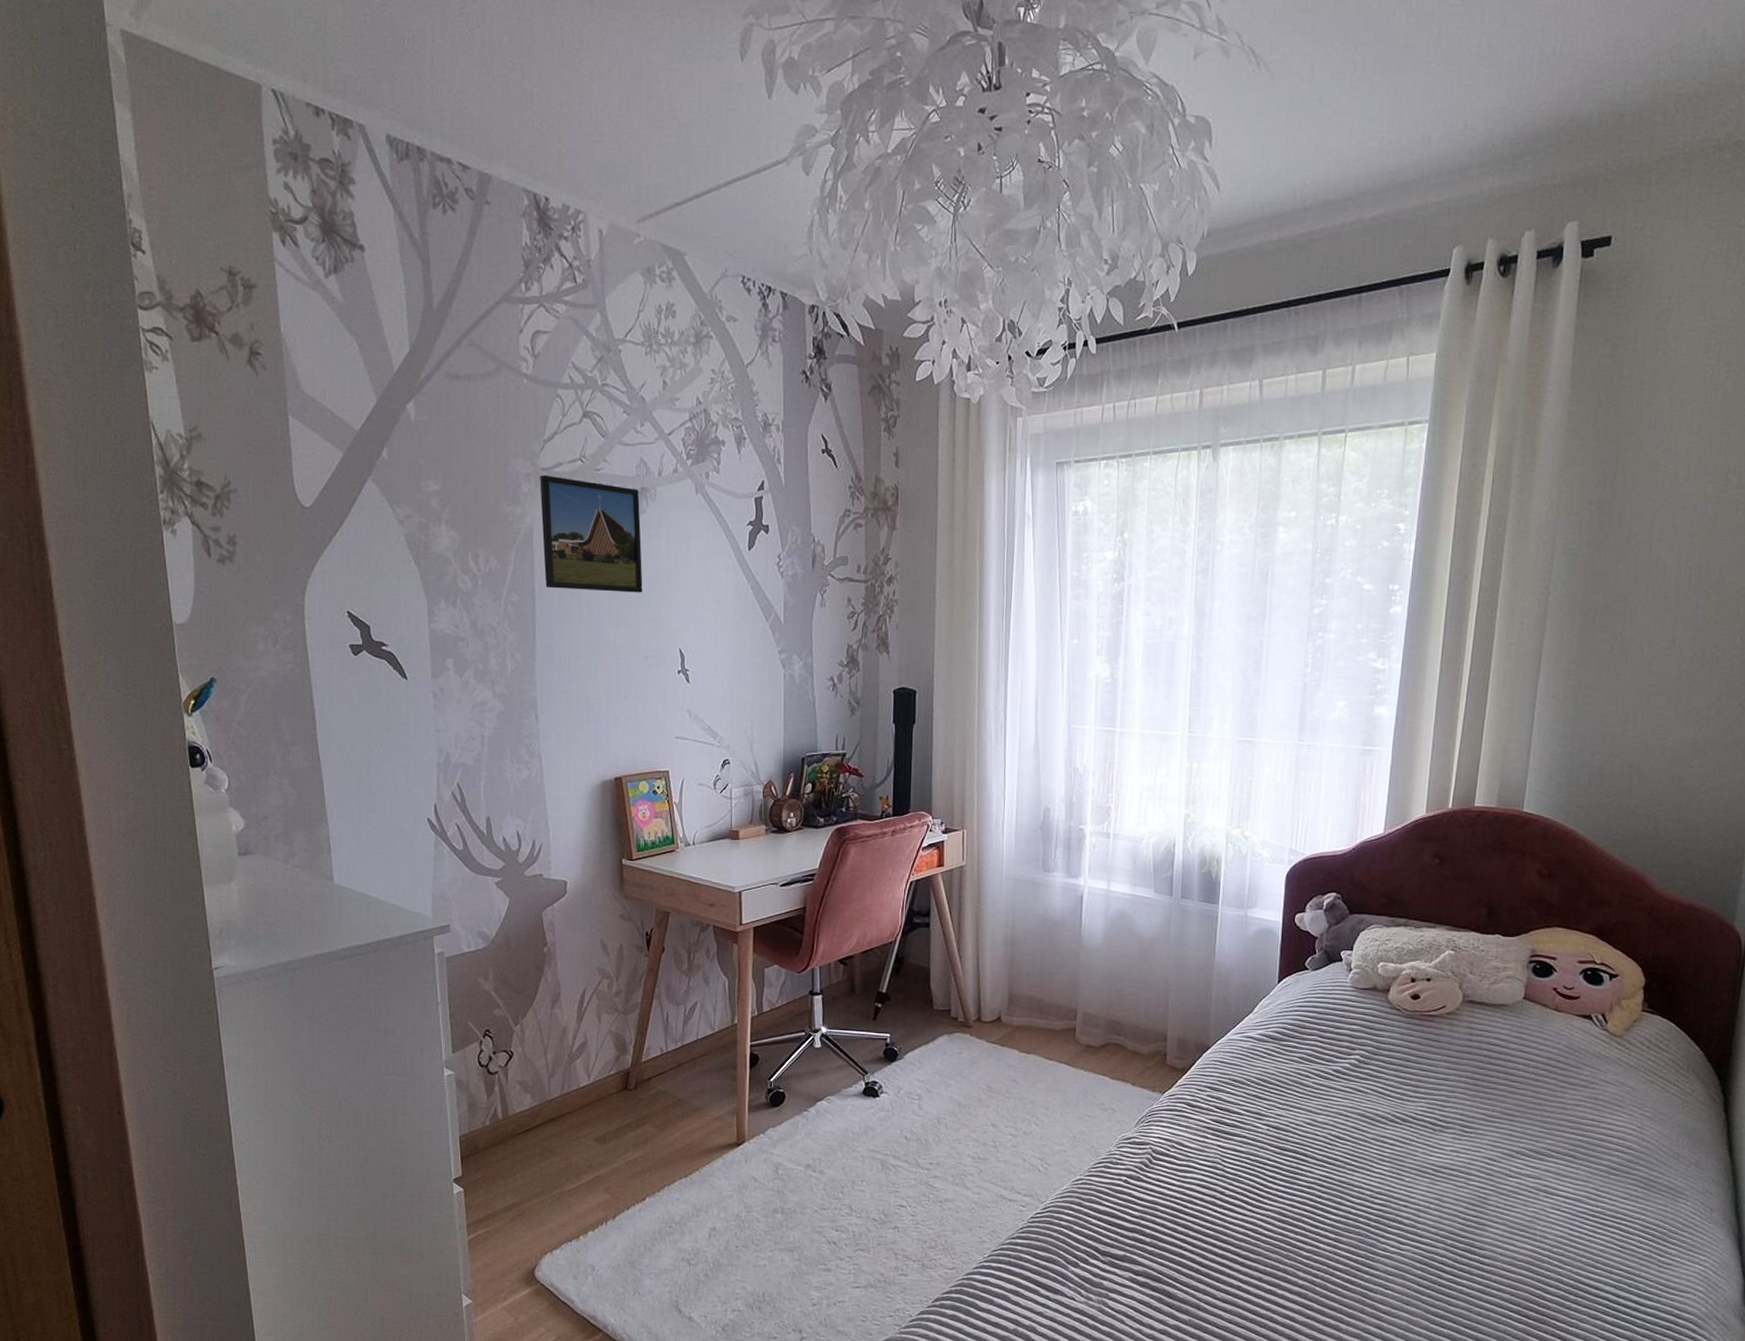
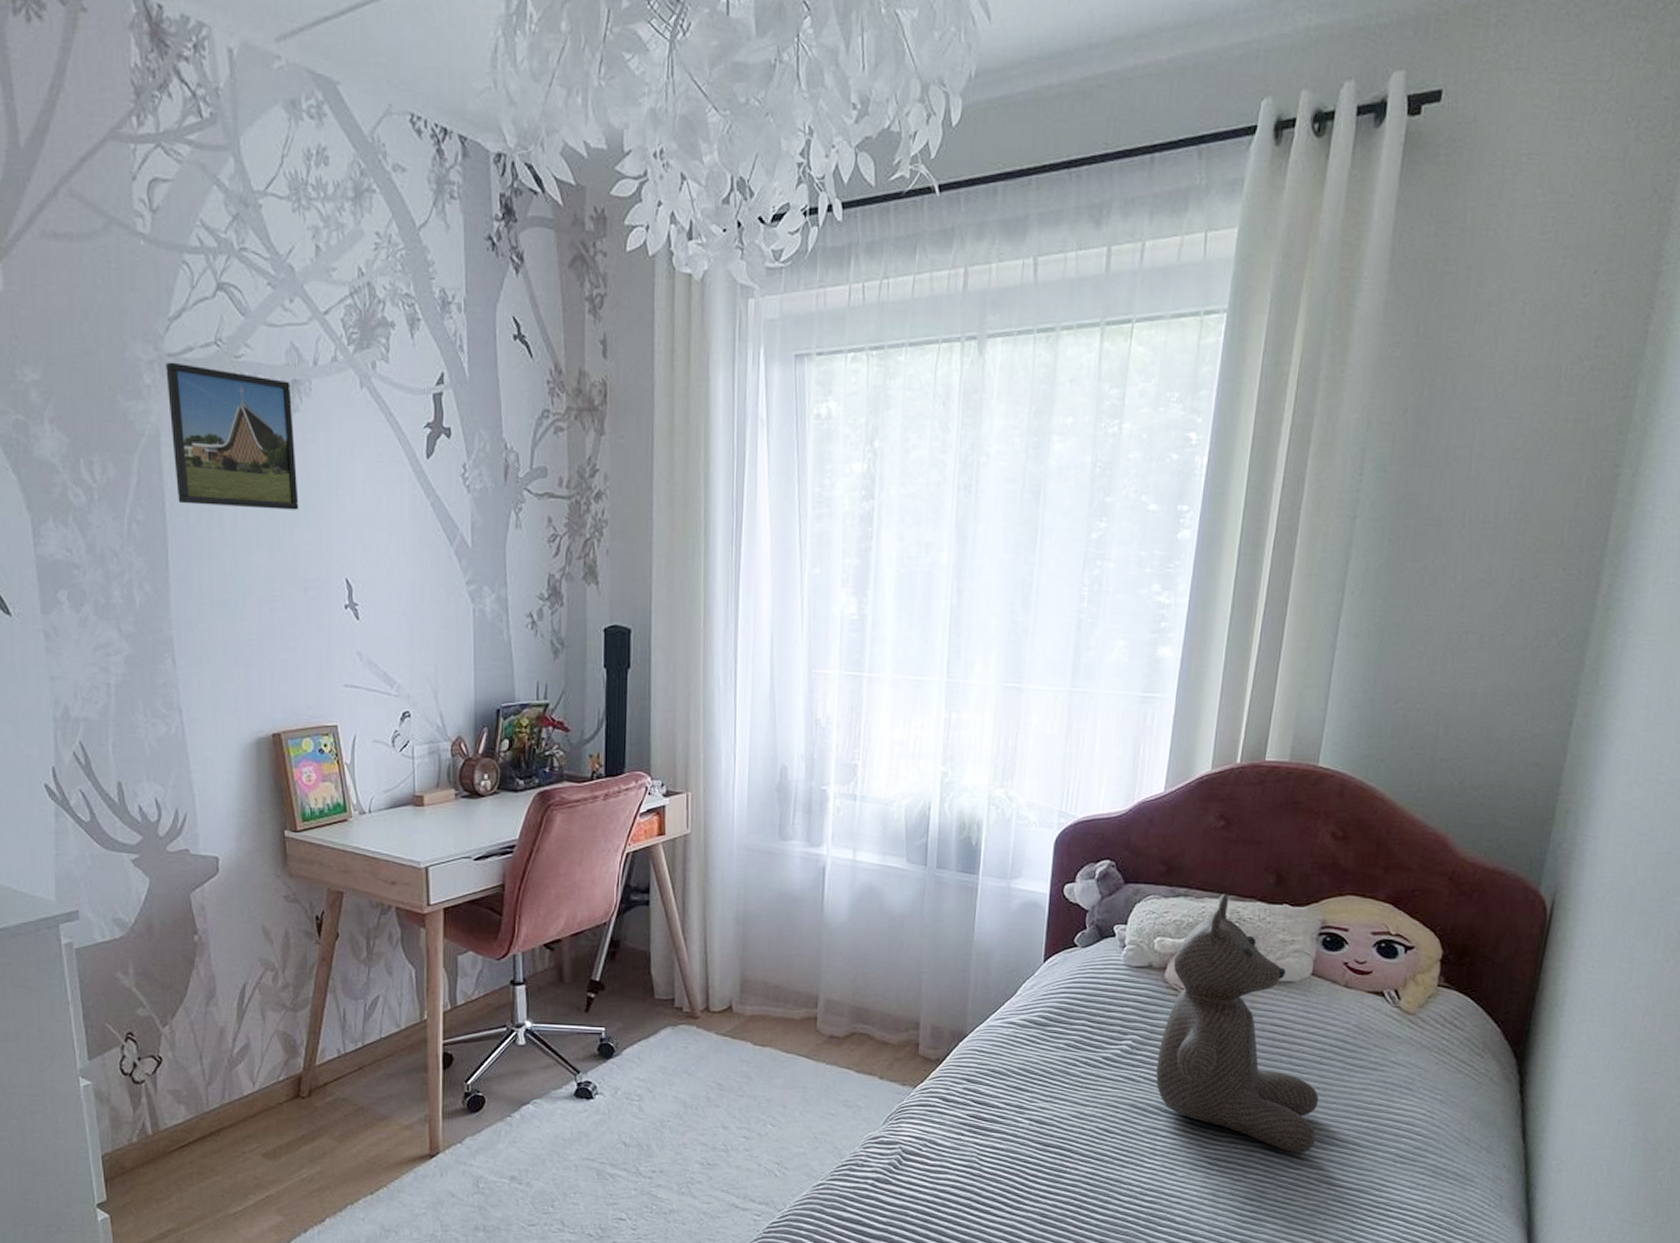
teddy bear: none [1382,924,1535,1164] -> present [1156,894,1319,1154]

